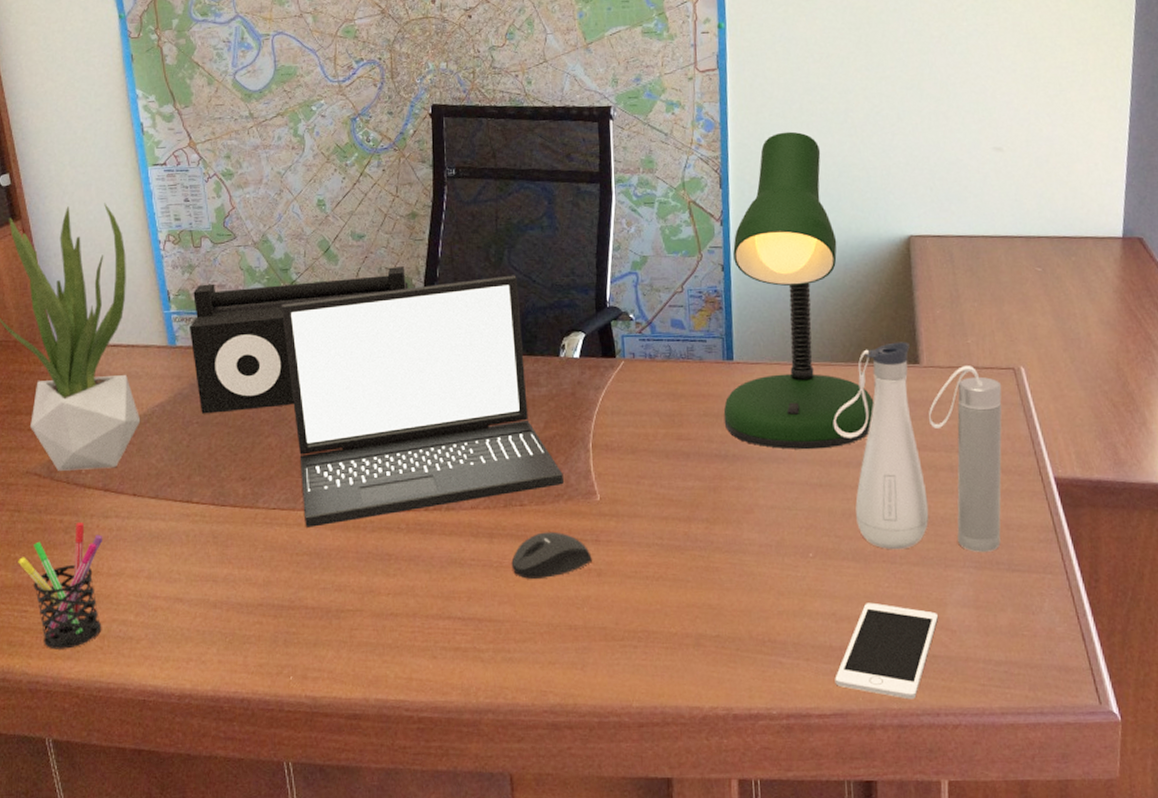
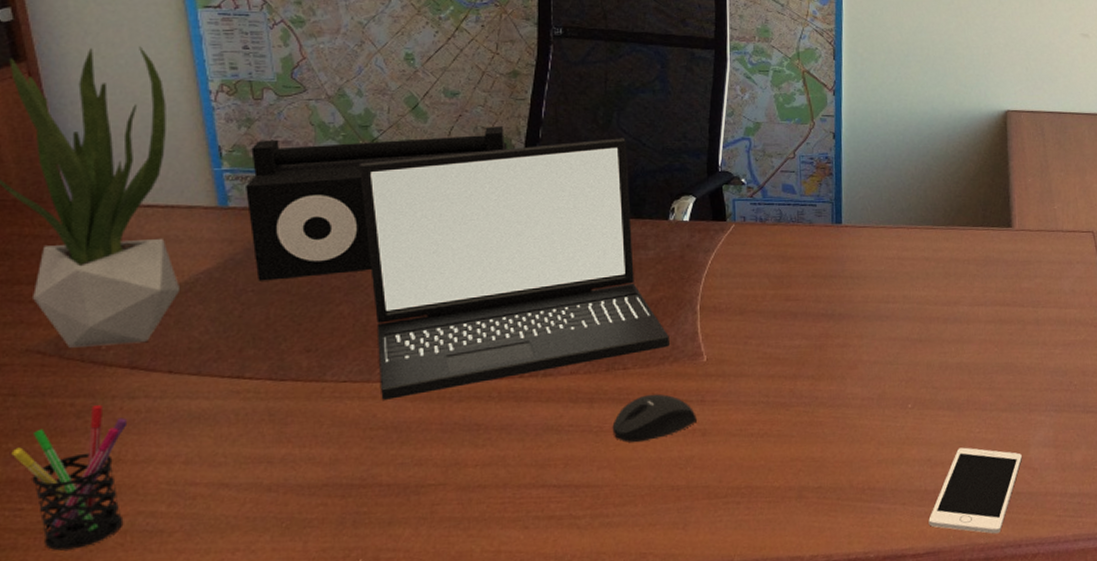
desk lamp: present [723,131,874,450] -> none [831,9,971,308]
water bottle: present [833,341,1002,552] -> none [933,207,1083,398]

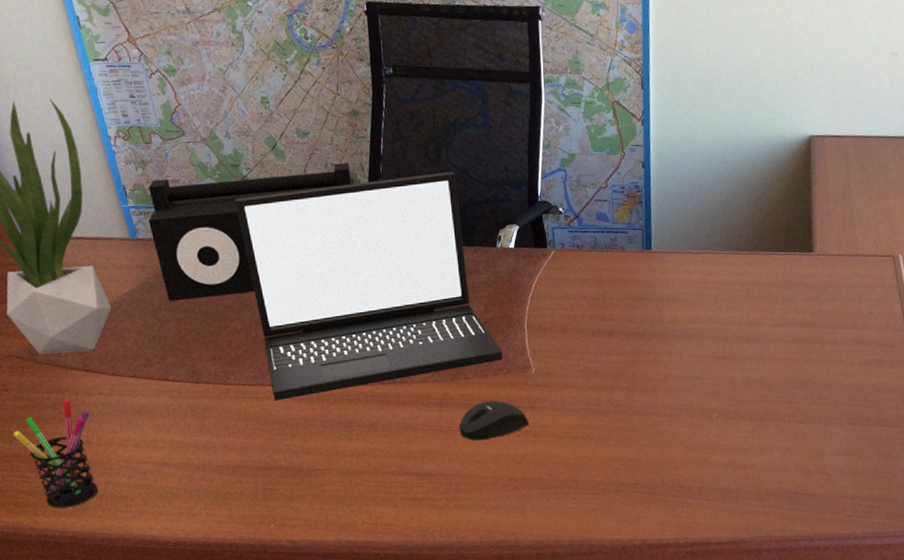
cell phone: present [928,447,1022,534] -> none [731,453,817,529]

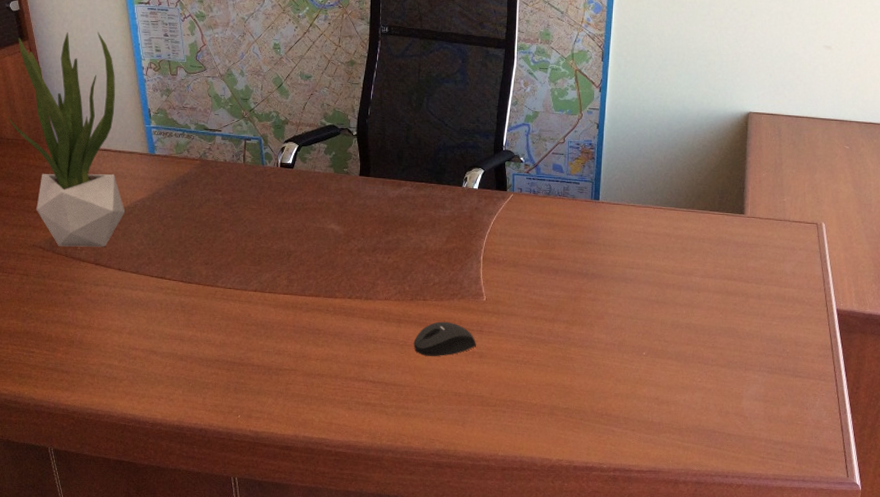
pen holder: present [13,400,99,508] -> none [26,288,94,383]
speaker: present [148,163,354,301] -> none [166,104,345,211]
laptop: present [234,171,503,400] -> none [241,118,459,305]

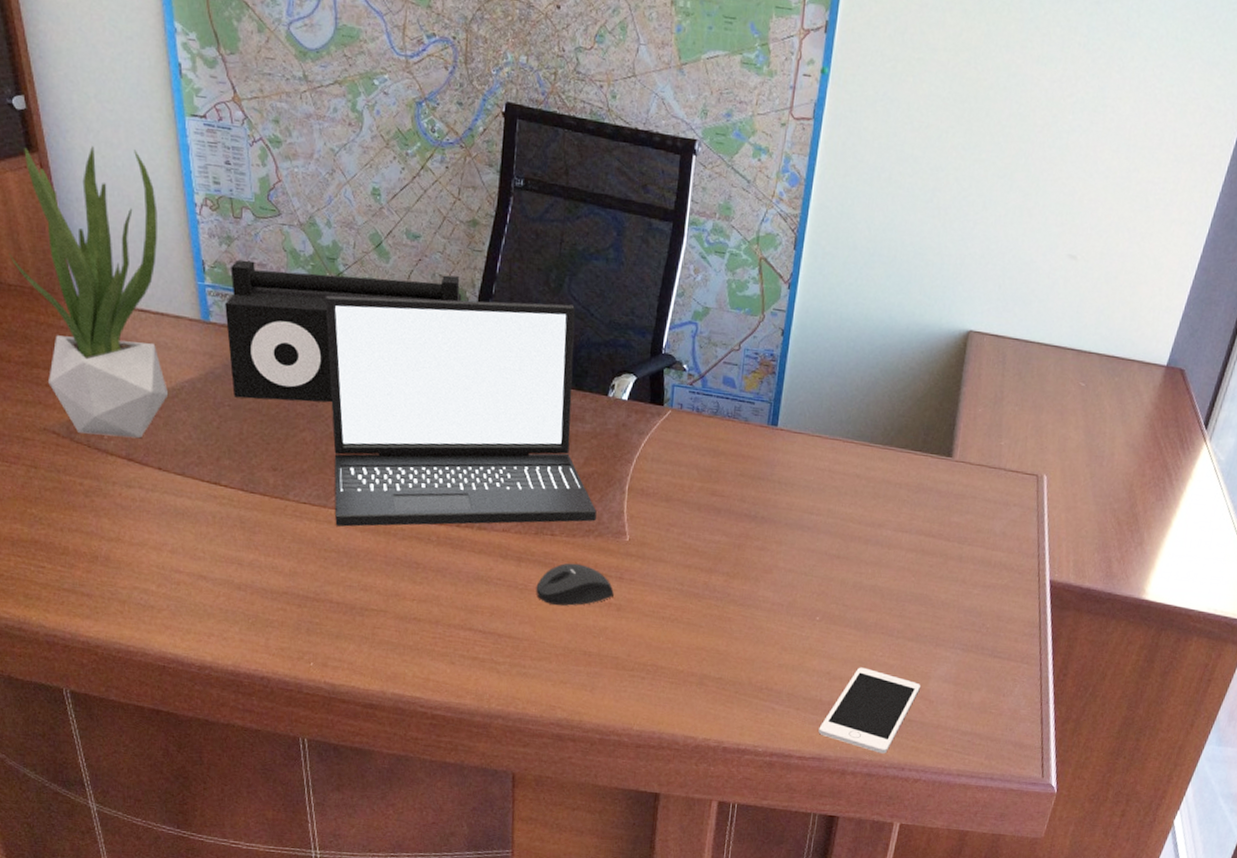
speaker: none [166,104,345,211] -> present [225,260,462,403]
laptop: none [241,118,459,305] -> present [324,295,597,527]
cell phone: none [652,392,735,464] -> present [818,667,920,754]

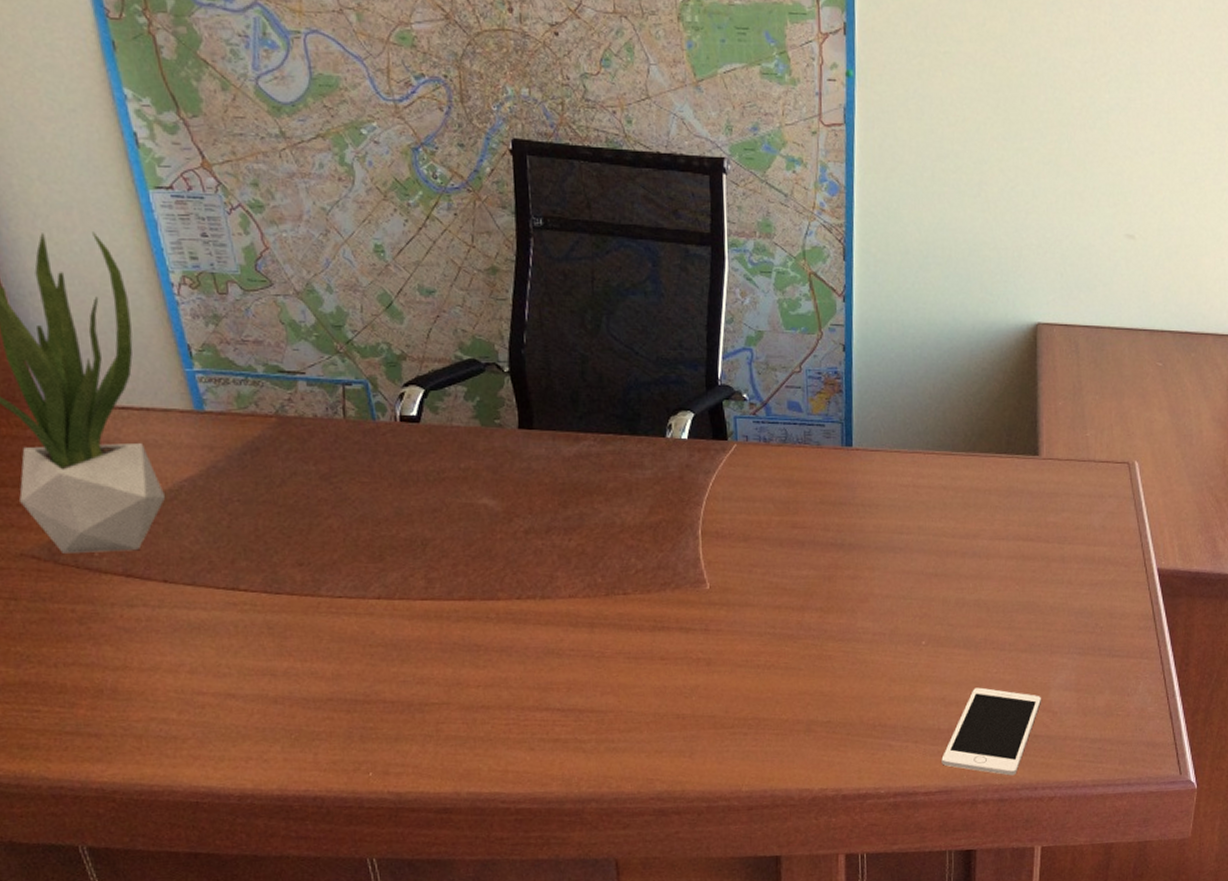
speaker: present [225,260,462,403] -> none [220,329,491,491]
laptop: present [324,295,597,527] -> none [335,345,671,617]
mouse: present [536,563,614,606] -> none [614,621,701,669]

